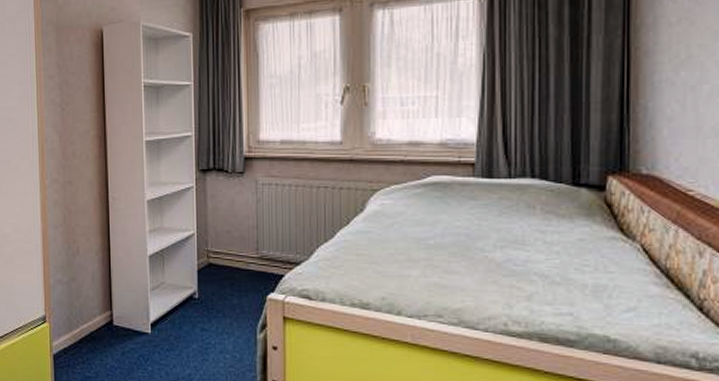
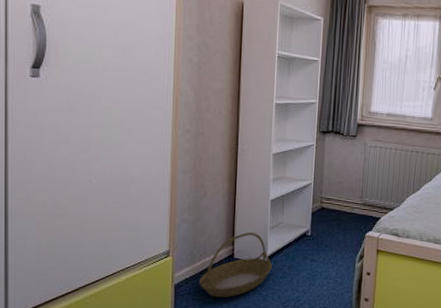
basket: none [78,294,156,372] -> present [199,231,272,298]

